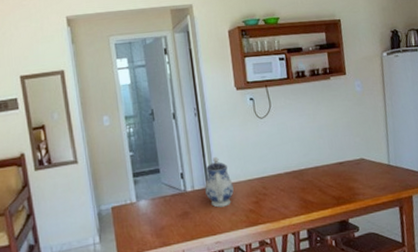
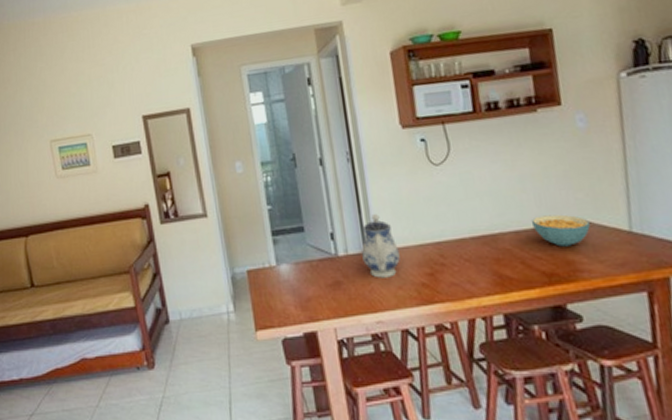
cereal bowl: none [327,154,364,177] -> present [532,214,590,247]

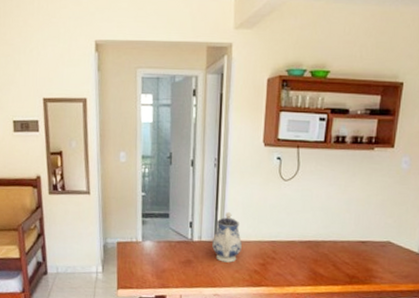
cereal bowl: present [532,214,590,247] -> none [348,232,391,258]

